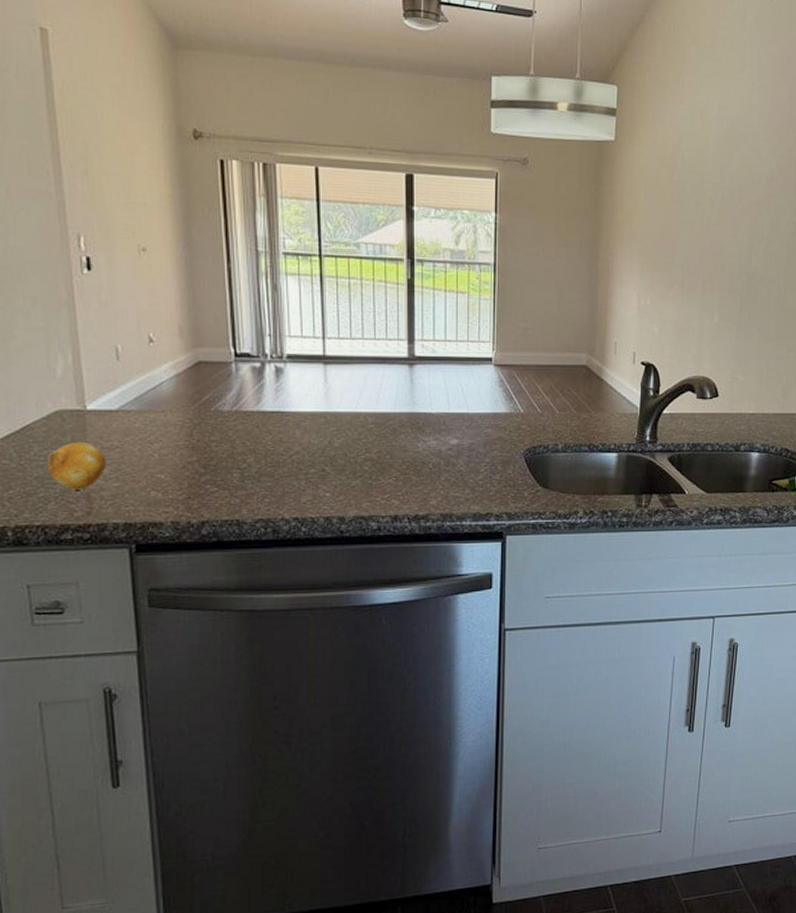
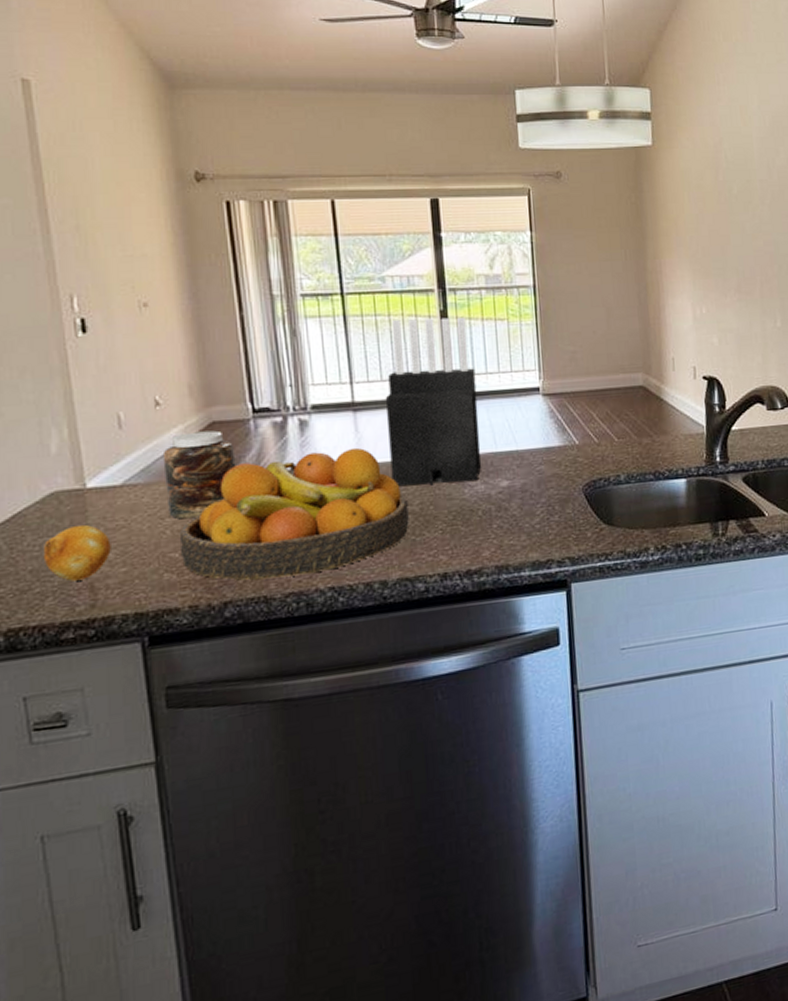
jar: none [154,369,218,445] -> present [162,430,236,519]
fruit bowl: none [165,396,367,505] -> present [179,447,409,581]
knife block: none [353,284,435,437] -> present [385,317,481,486]

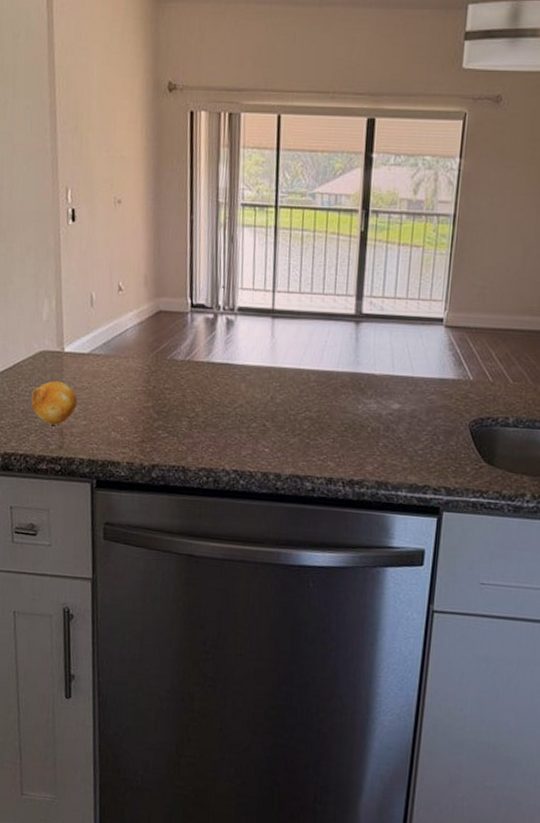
jar: present [162,430,236,519] -> none [119,317,174,391]
fruit bowl: present [179,447,409,581] -> none [125,350,308,456]
knife block: present [385,317,481,486] -> none [296,237,385,399]

